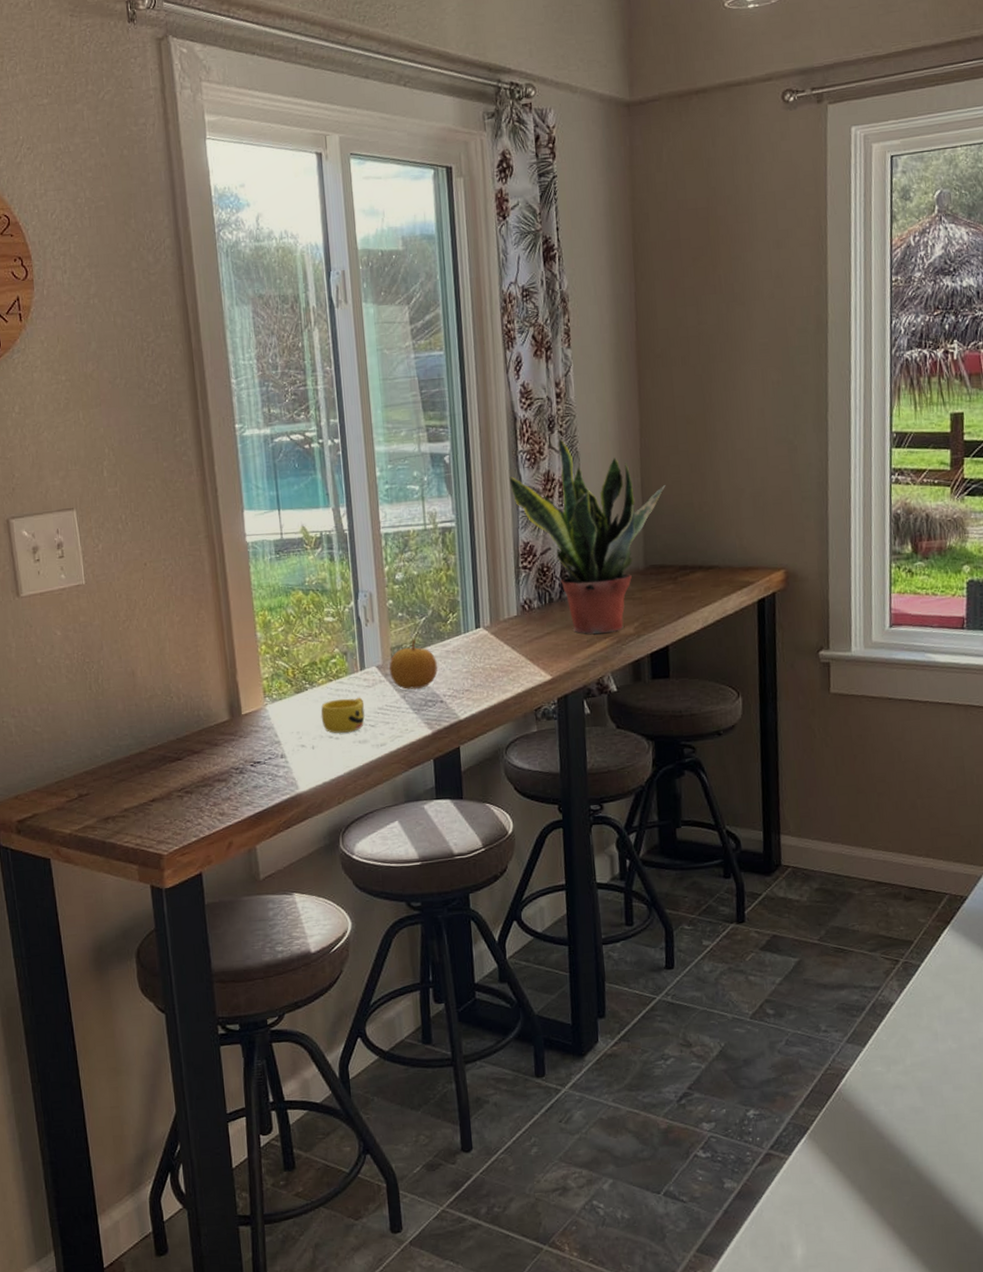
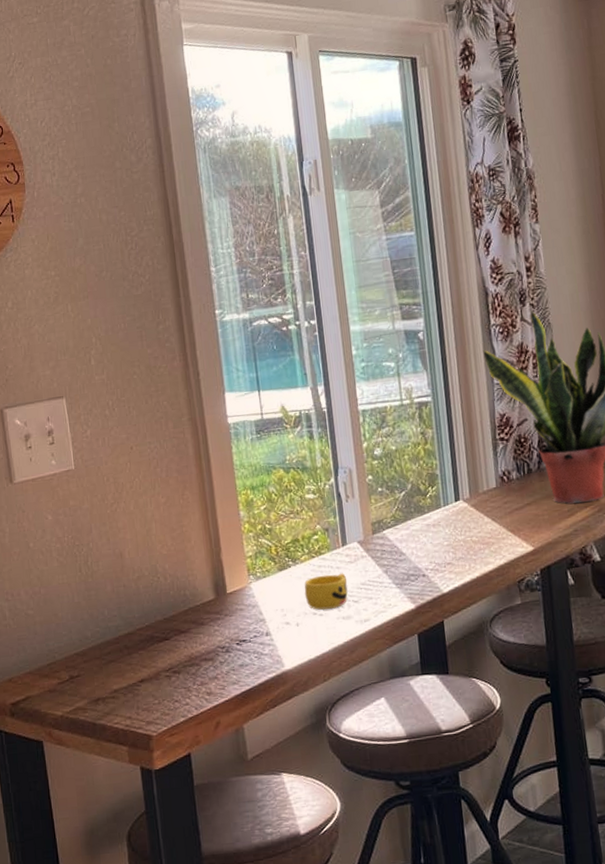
fruit: present [389,639,438,690] -> none [371,513,419,564]

